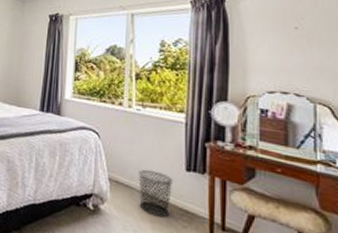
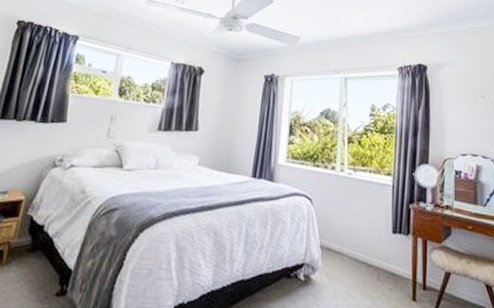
waste bin: present [137,169,174,218] -> none [348,234,381,282]

